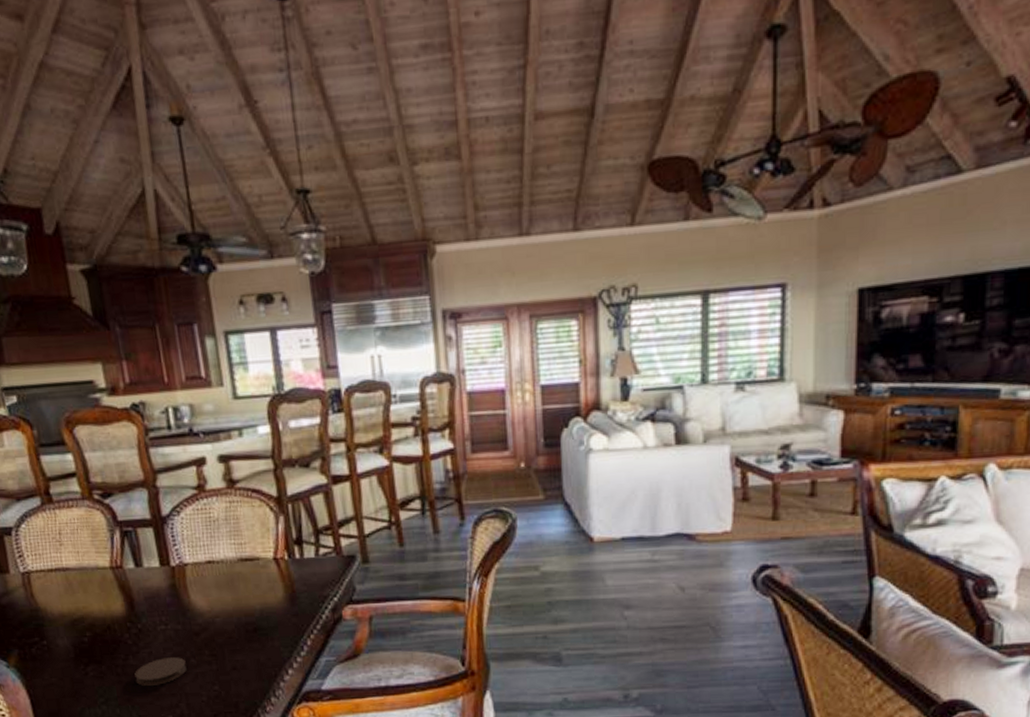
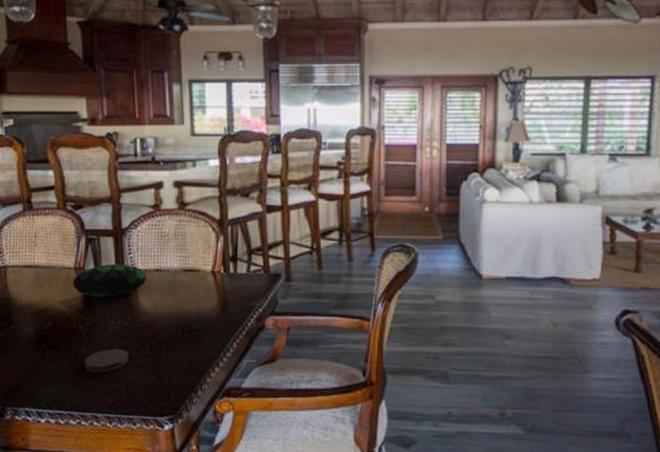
decorative egg: none [110,557,198,600] -> present [73,263,147,298]

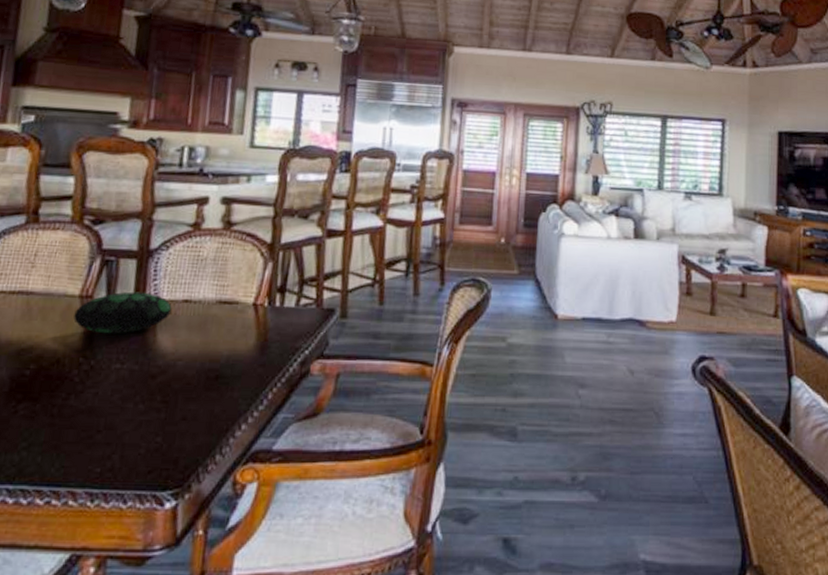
coaster: present [84,349,129,373] -> none [70,400,133,433]

